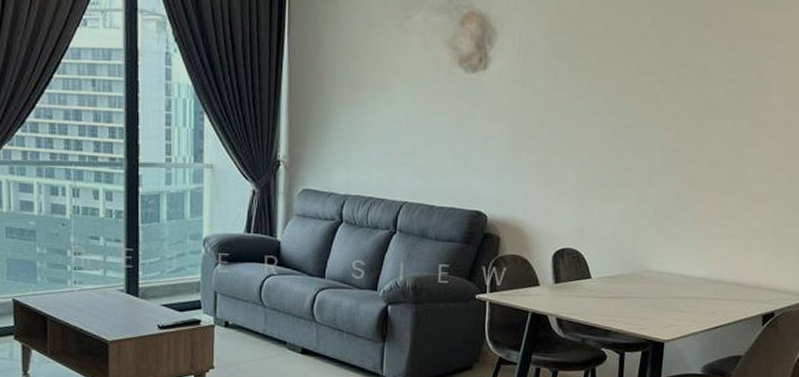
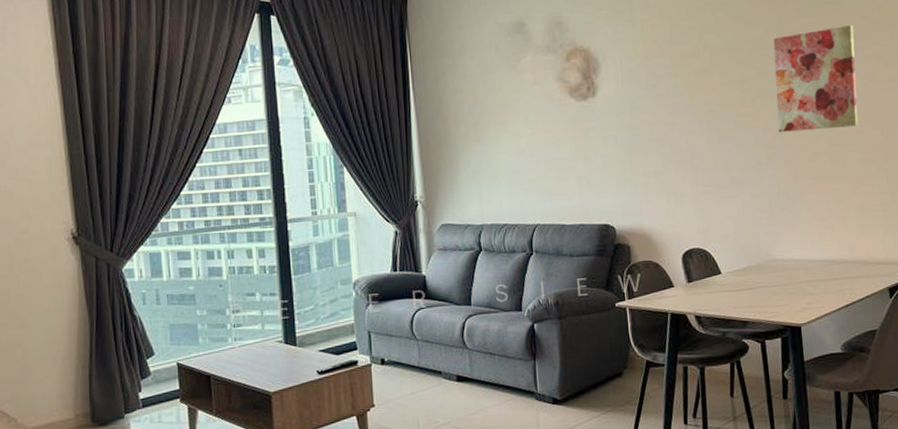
wall art: none [678,23,782,139] -> present [773,24,858,132]

